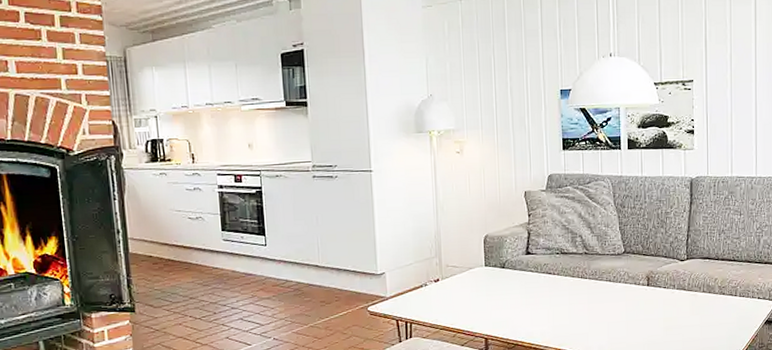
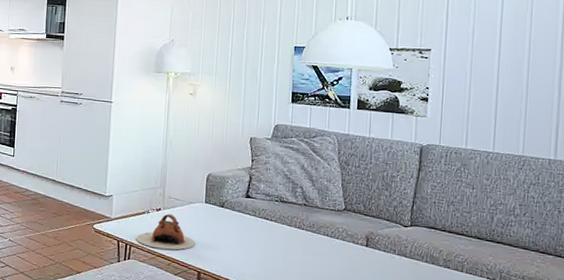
teapot: none [416,283,479,322] -> present [136,214,195,250]

